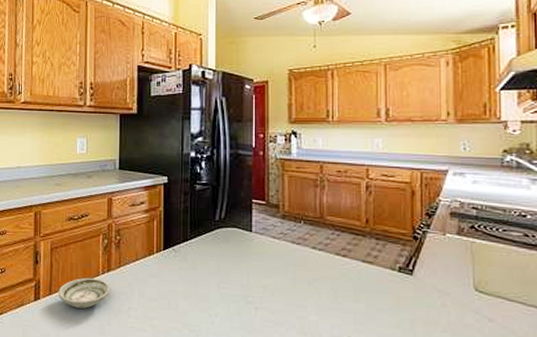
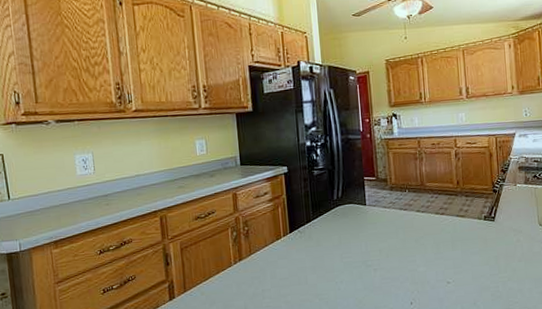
saucer: present [58,277,111,309] -> none [192,269,244,300]

